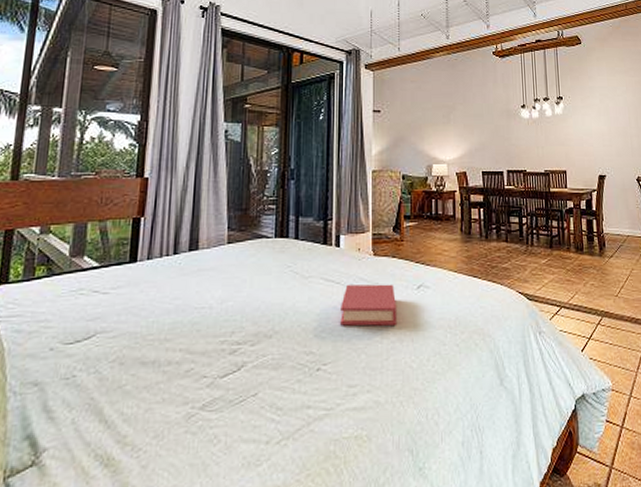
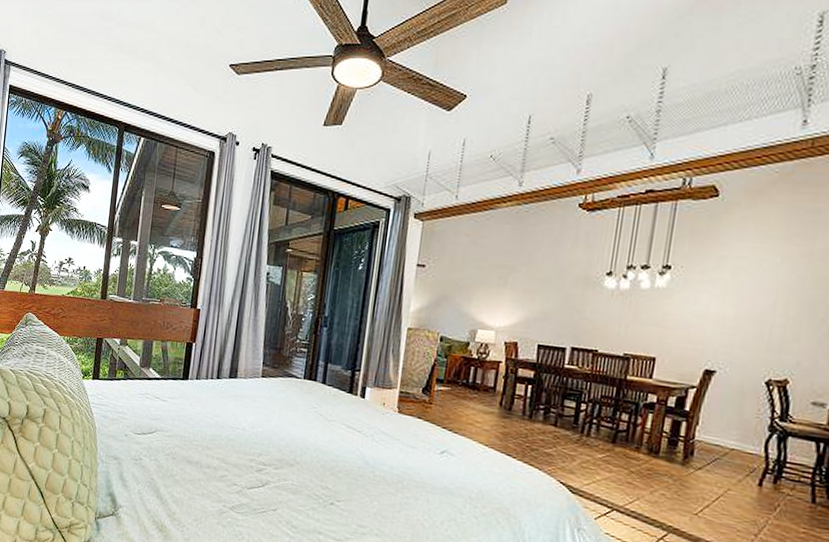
book: present [340,284,396,326] -> none [357,435,416,483]

